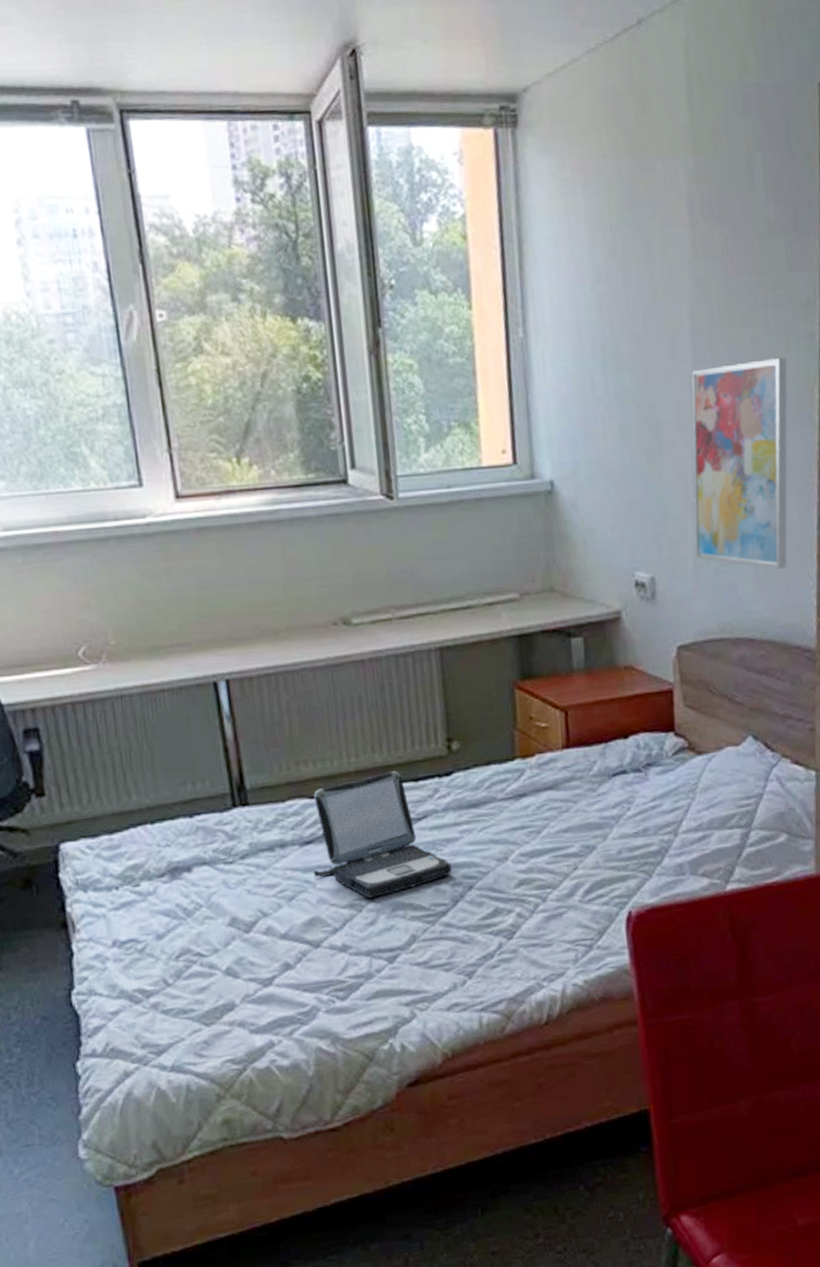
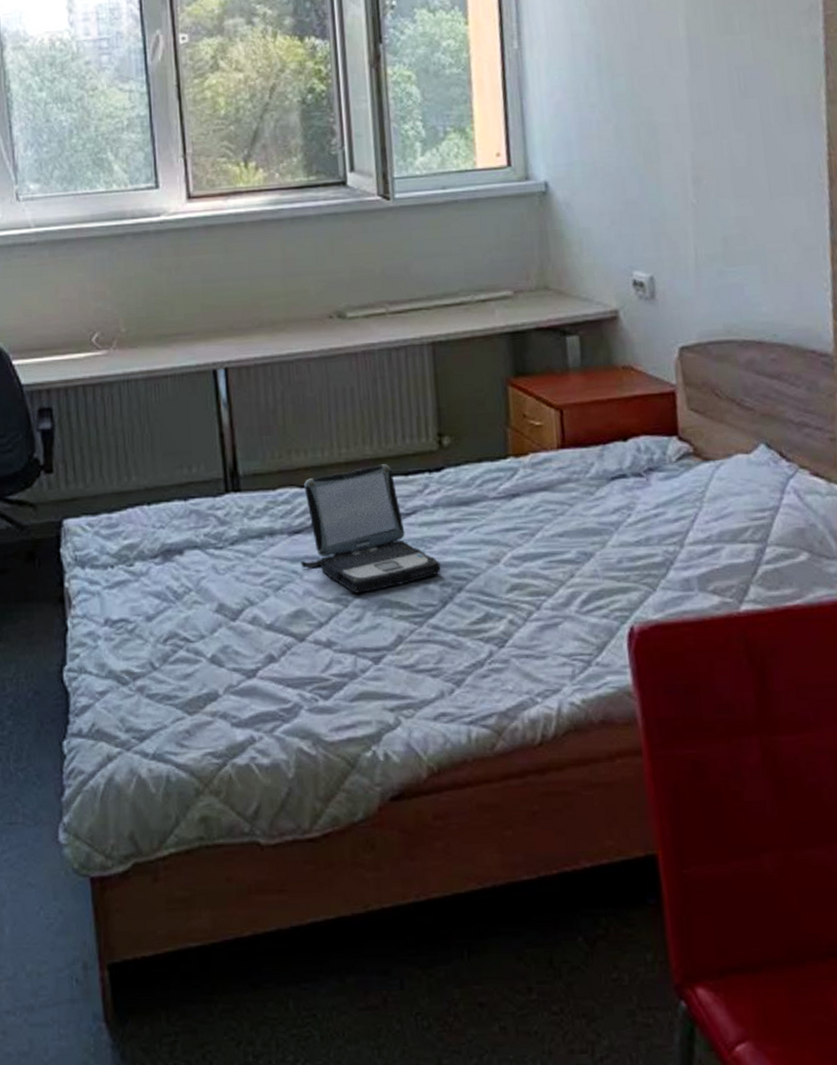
wall art: present [691,358,788,570] -> none [689,62,798,271]

